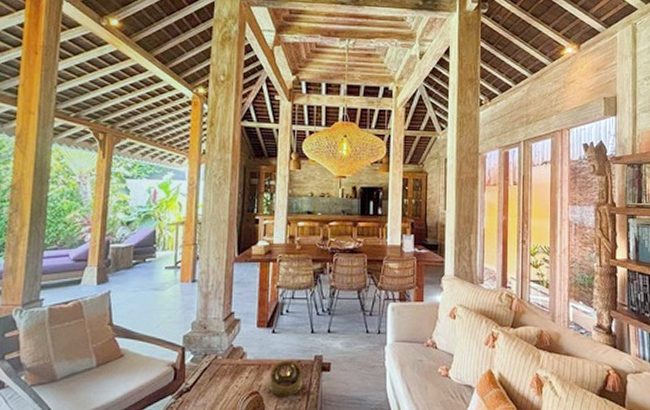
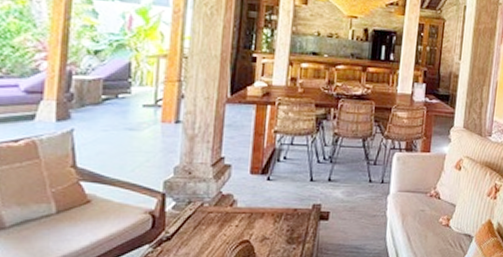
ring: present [270,360,302,396] -> none [262,208,299,245]

